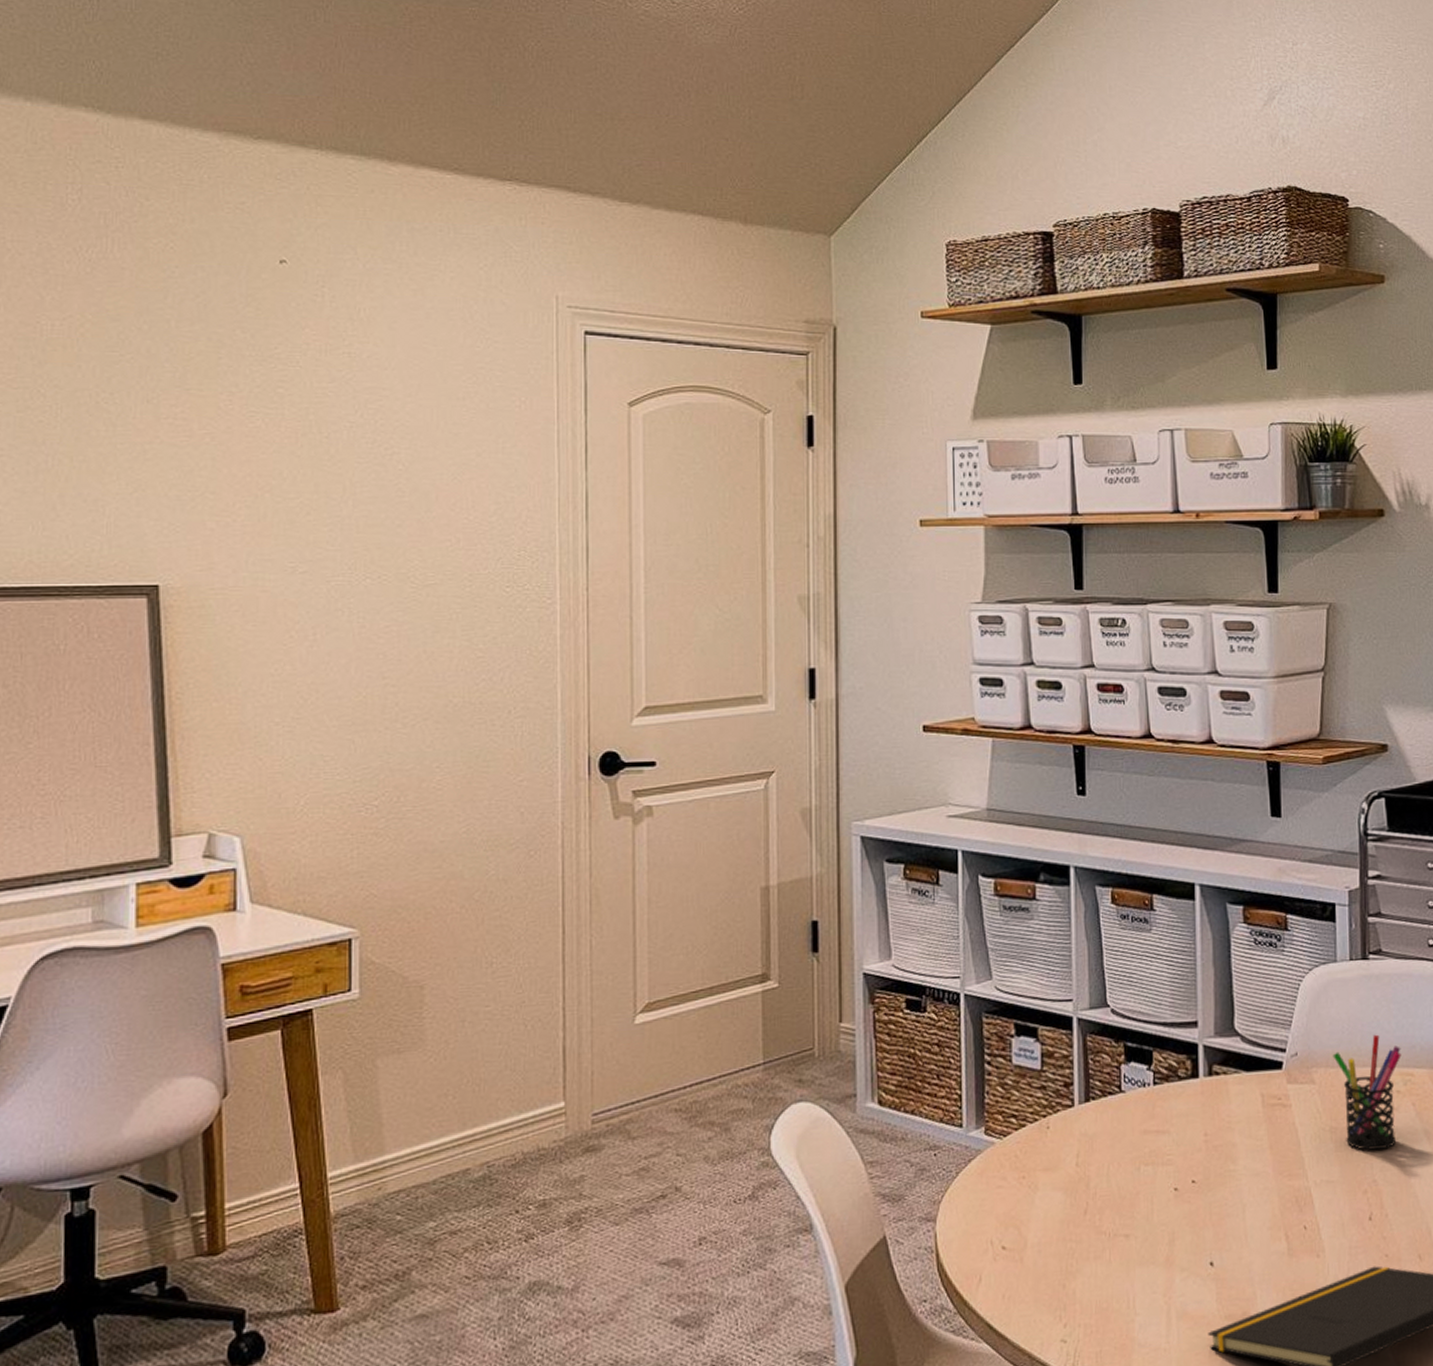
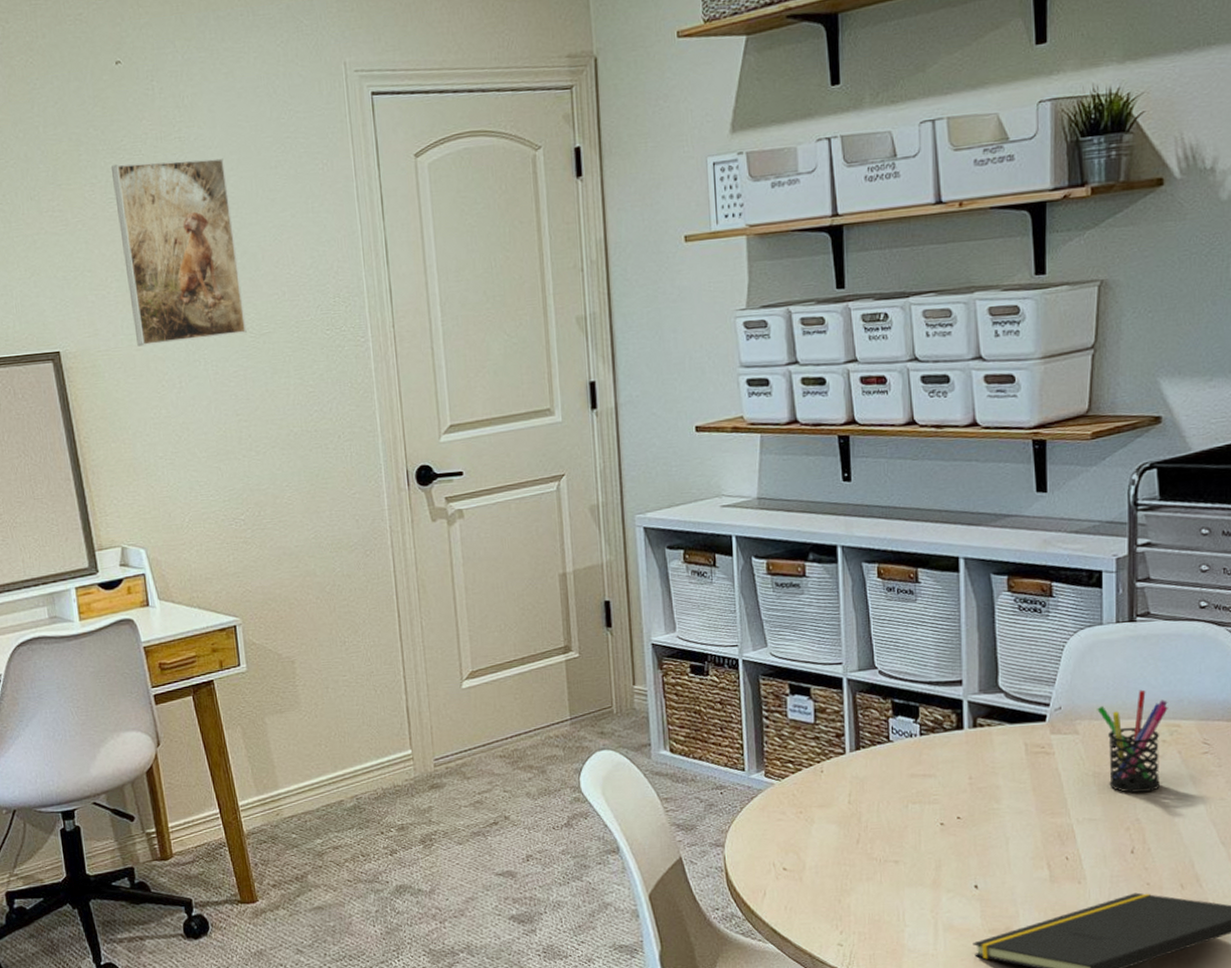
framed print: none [258,374,407,588] -> present [111,158,247,347]

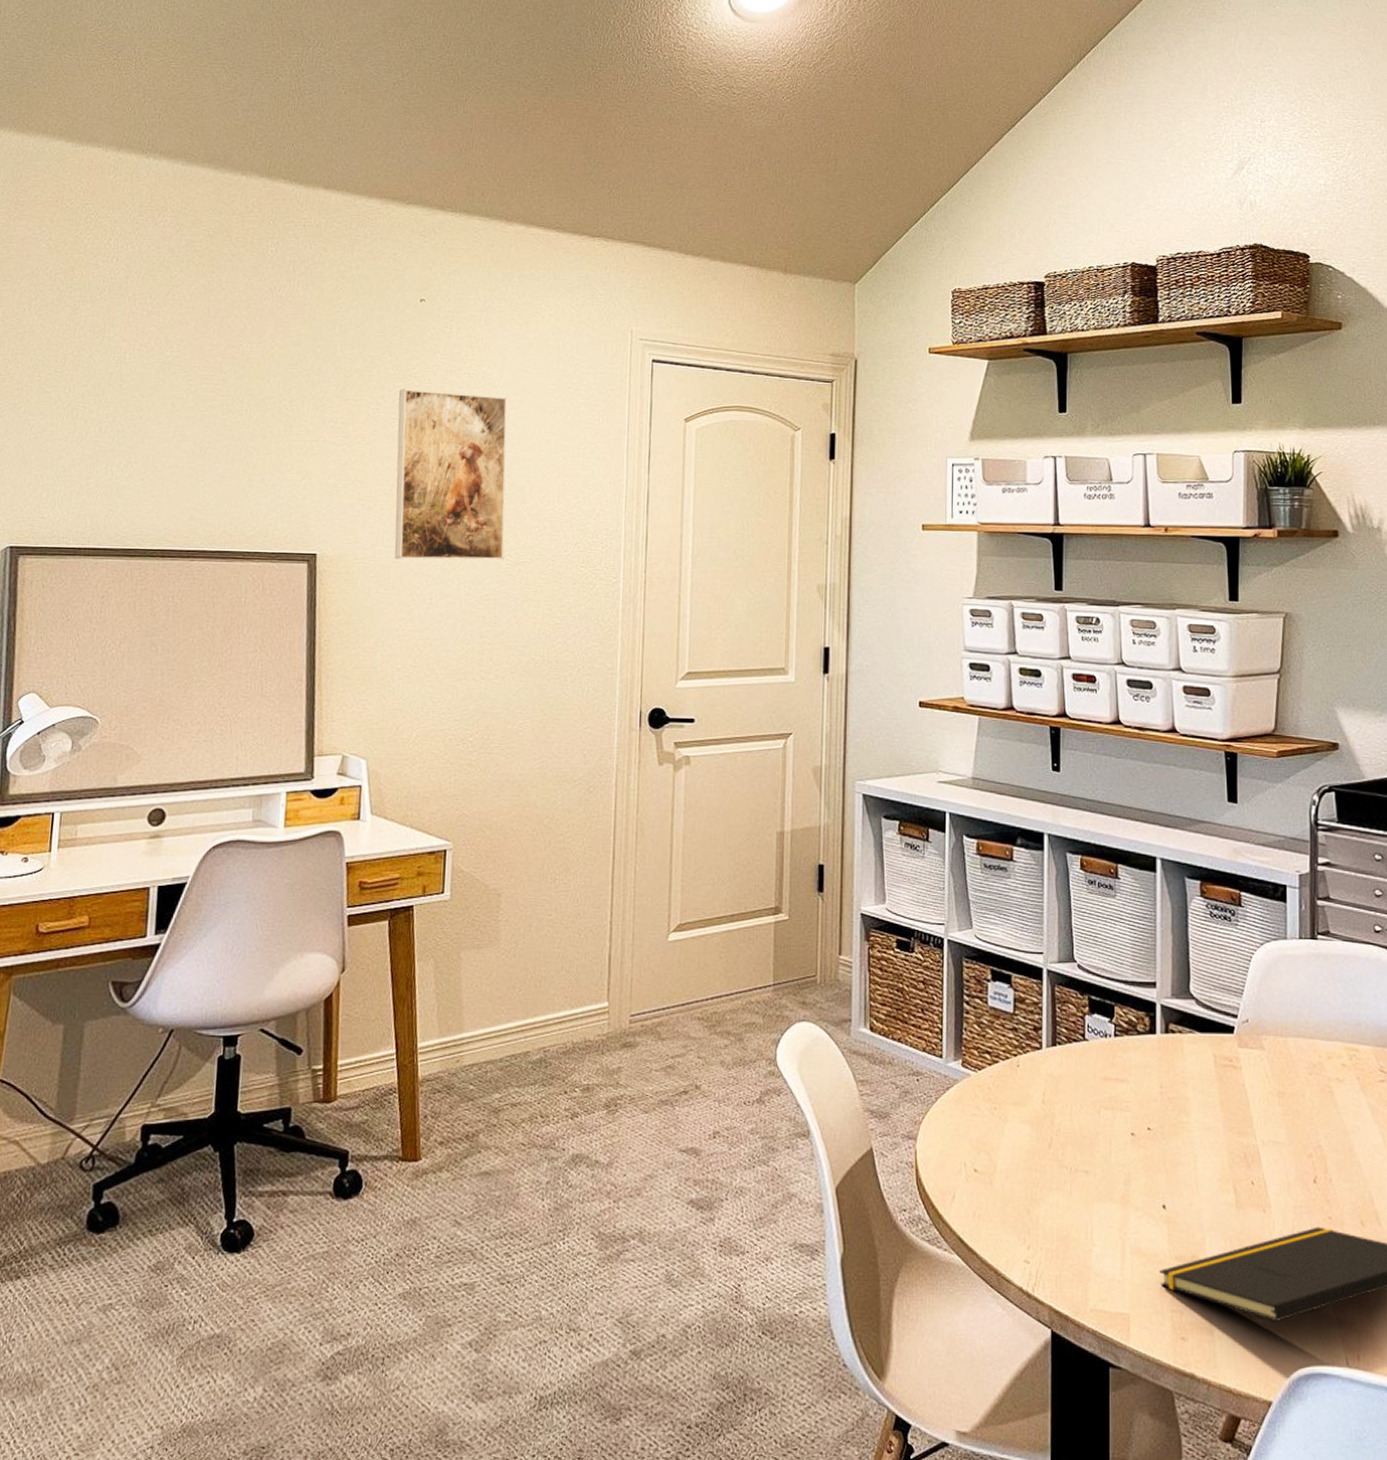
pen holder: present [1097,689,1168,793] -> none [1281,1009,1347,1118]

